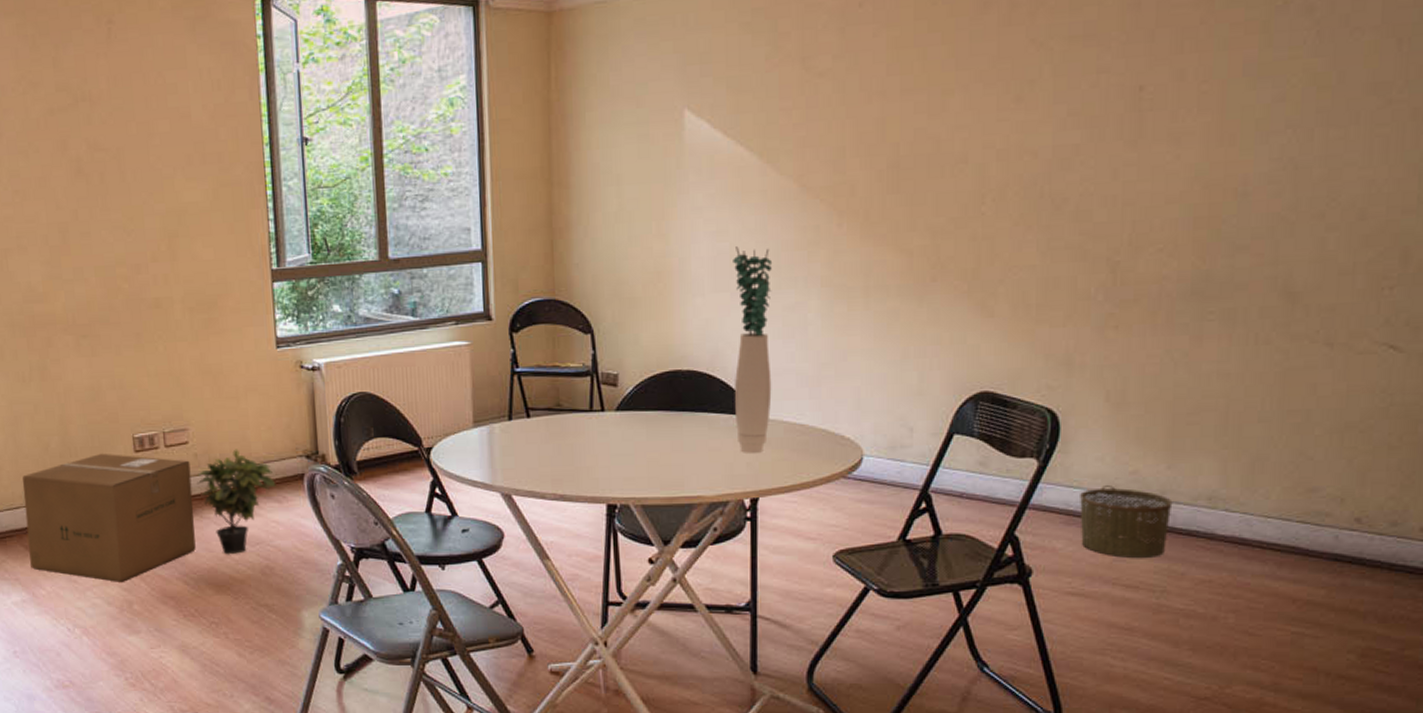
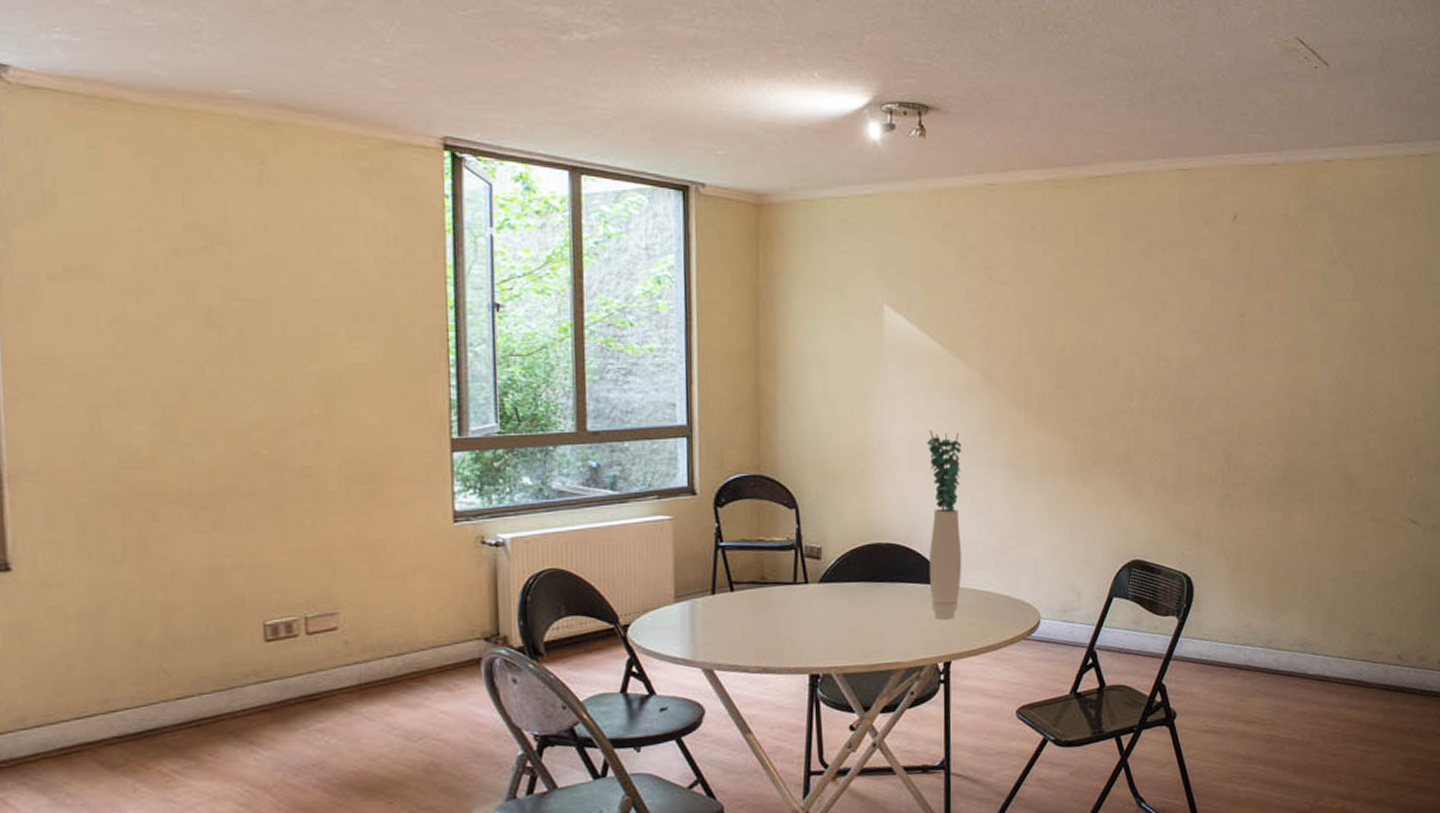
box: present [22,453,196,582] -> none [101,644,341,797]
potted plant: present [196,449,276,555] -> none [346,633,447,754]
basket: present [1080,485,1173,558] -> none [1210,637,1277,698]

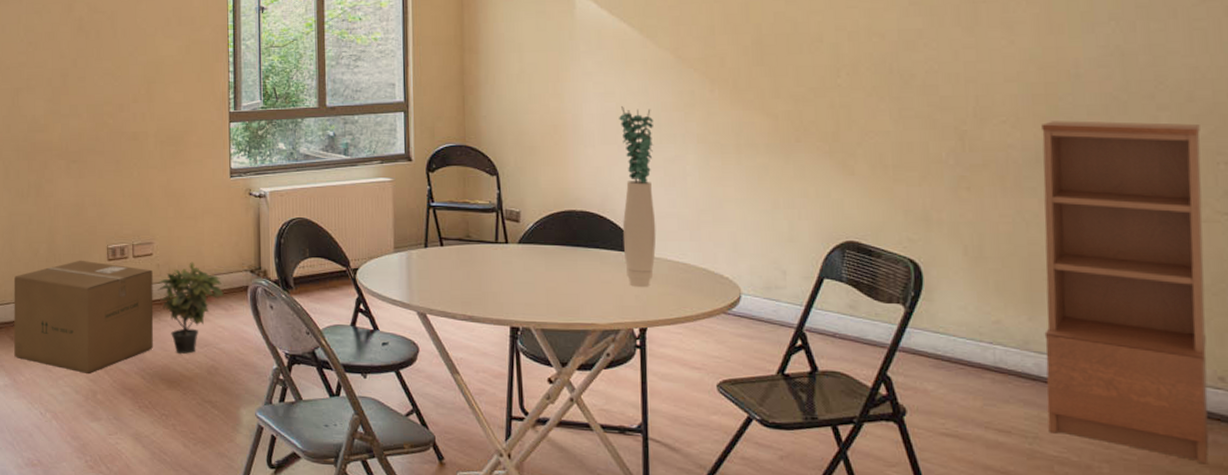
box: none [101,644,341,797] -> present [13,260,154,374]
potted plant: none [346,633,447,754] -> present [157,262,224,355]
bookcase: none [1282,442,1396,729] -> present [1041,121,1209,465]

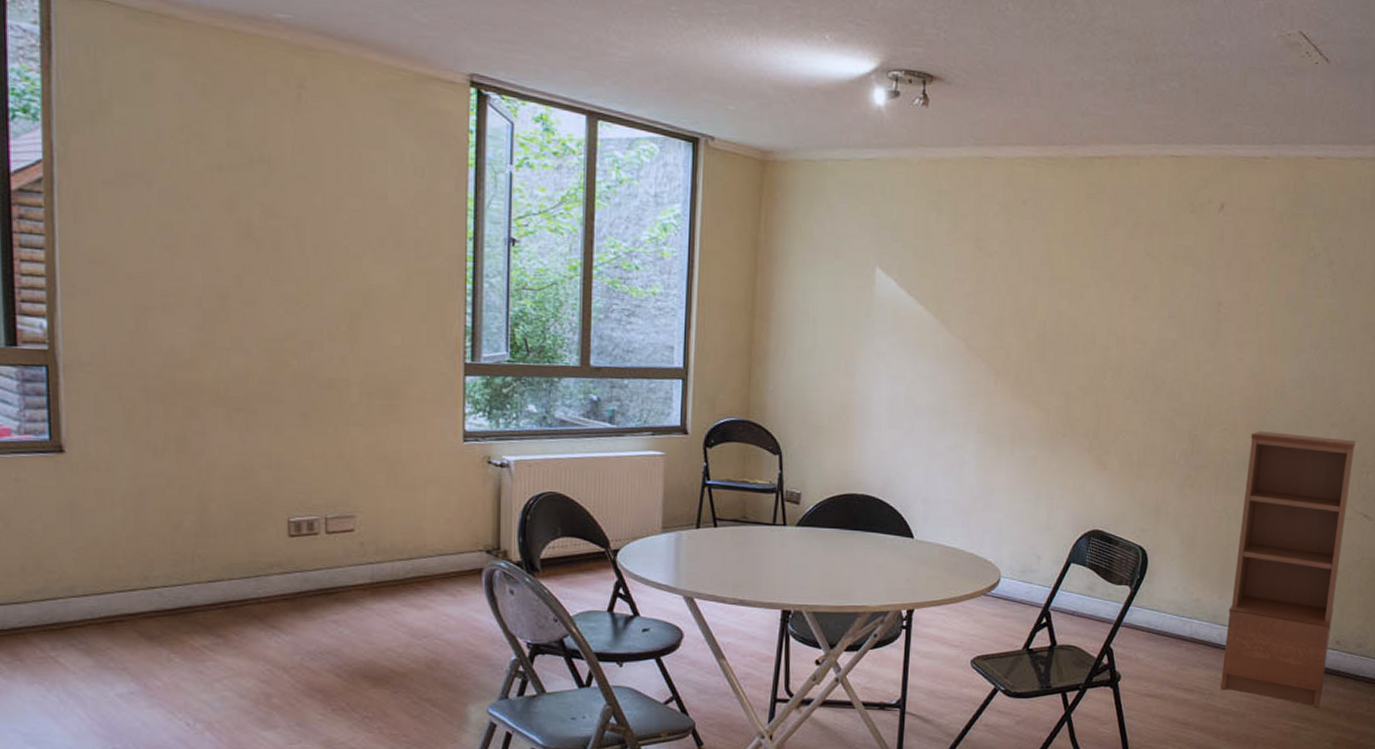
box: present [13,260,154,374] -> none [142,535,354,674]
potted plant: present [157,262,224,355] -> none [361,540,451,648]
vase: present [619,106,657,287] -> none [899,391,940,570]

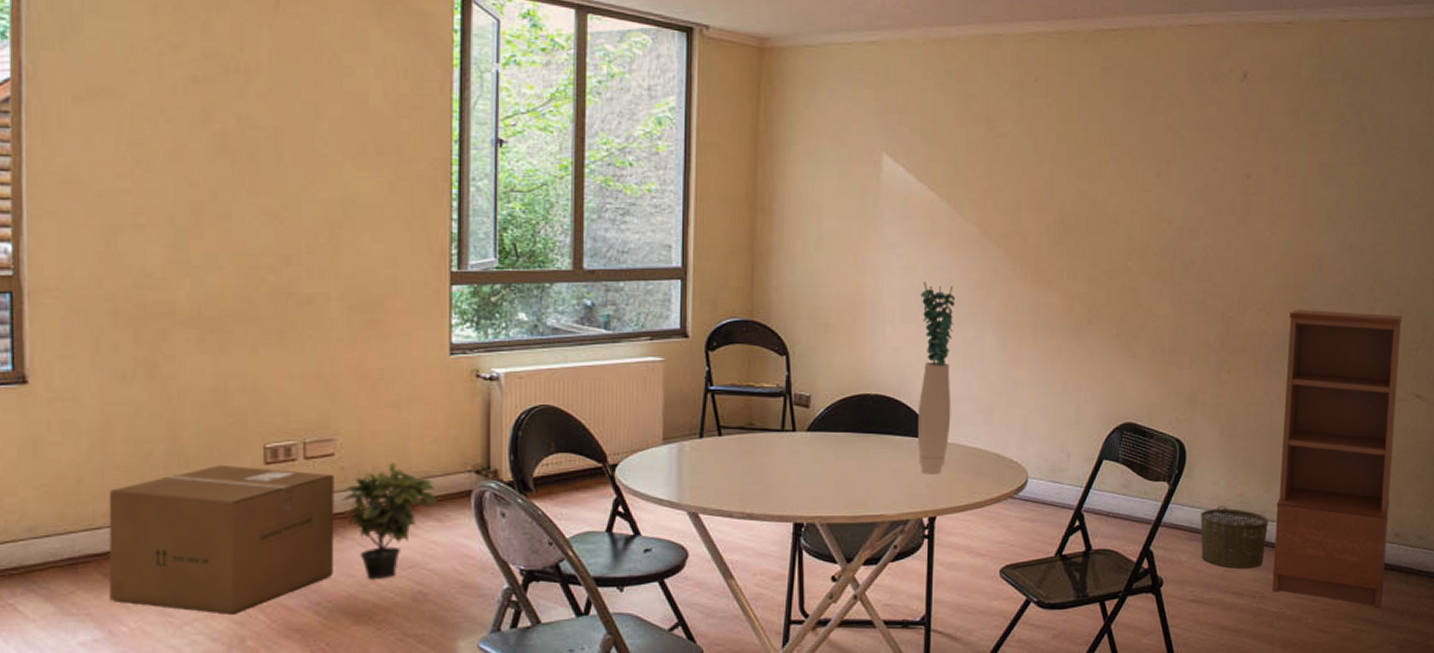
box: none [142,535,354,674] -> present [108,464,335,614]
potted plant: none [361,540,451,648] -> present [341,462,438,581]
vase: none [899,391,940,570] -> present [917,282,956,474]
basket: none [1157,610,1221,667] -> present [1200,506,1269,569]

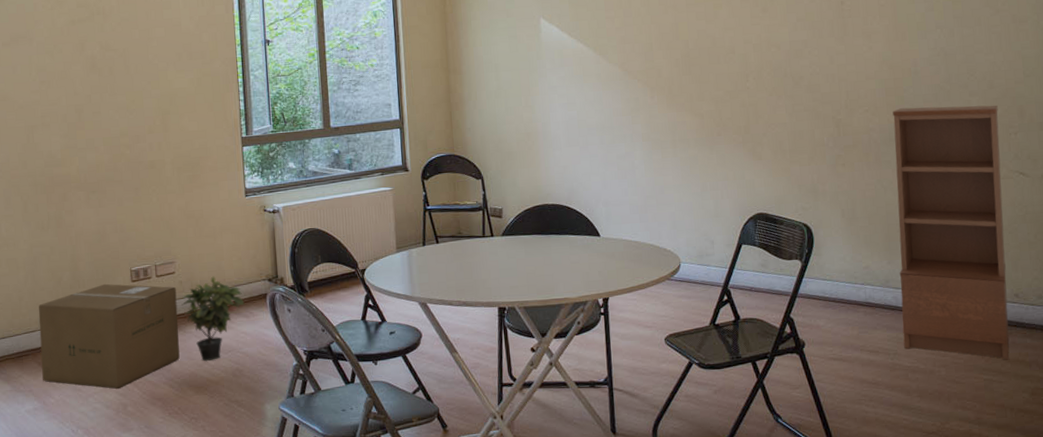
vase: present [917,282,956,474] -> none [580,114,614,264]
basket: present [1200,506,1269,569] -> none [832,278,895,330]

